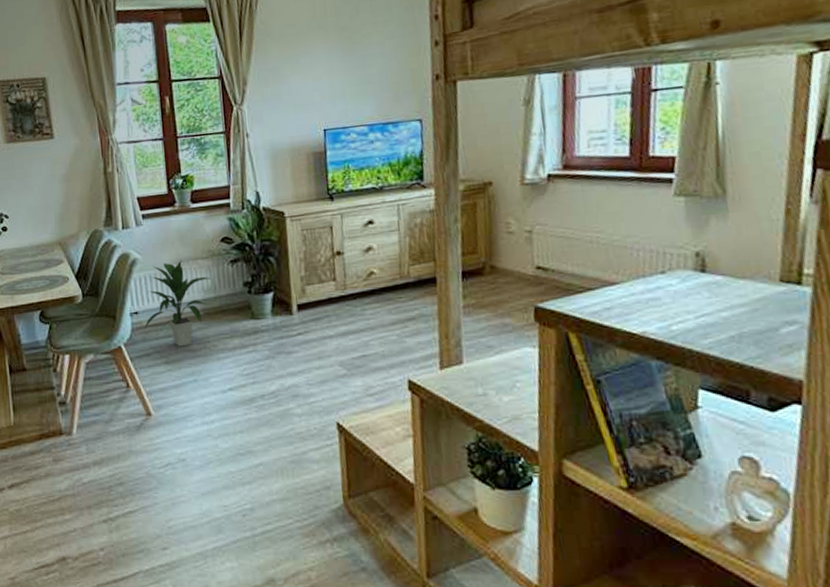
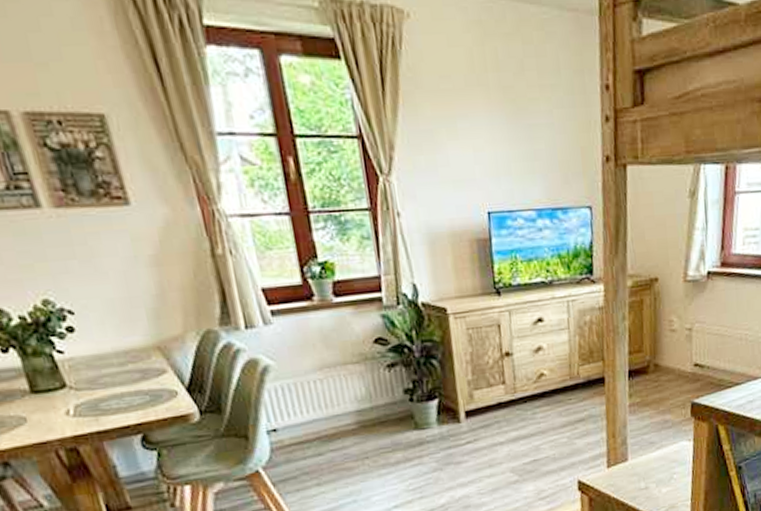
indoor plant: present [144,260,211,347] -> none [287,365,365,466]

